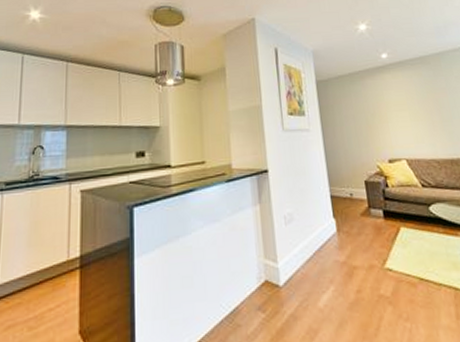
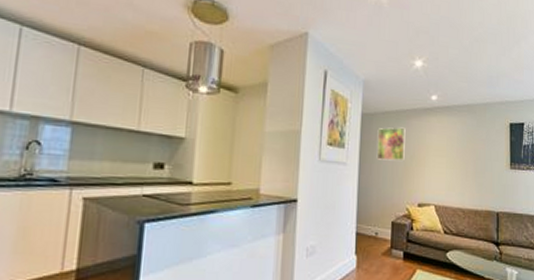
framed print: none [334,88,366,122] -> present [377,127,406,161]

